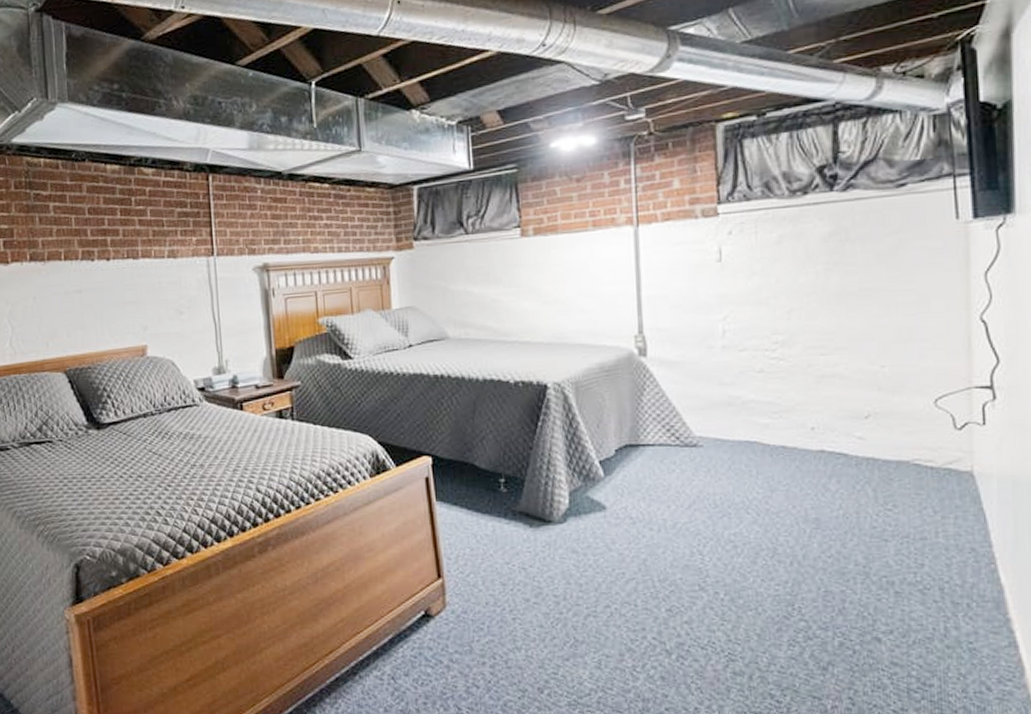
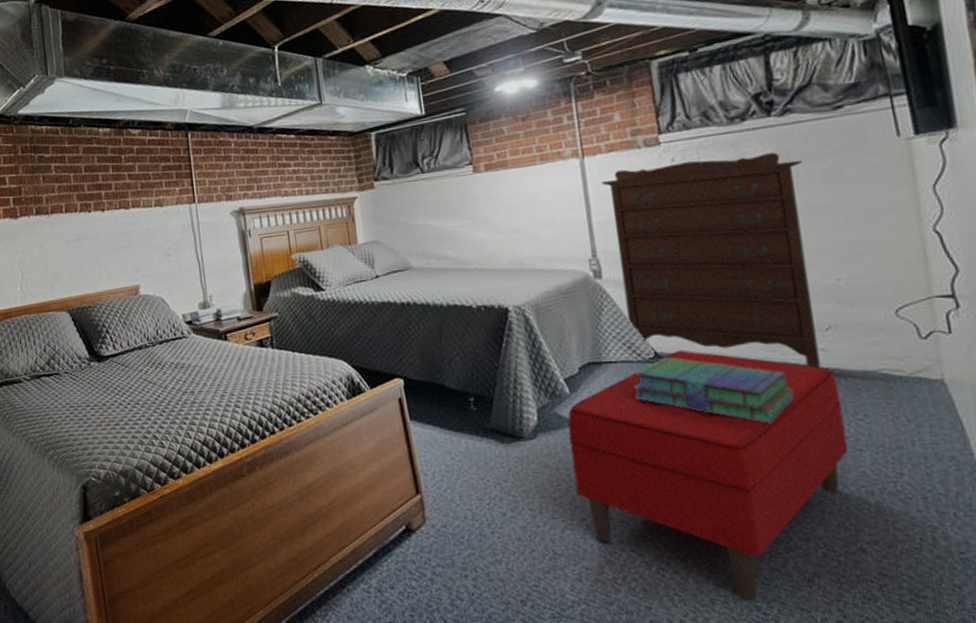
bench: none [599,434,875,689] -> present [568,350,849,602]
dresser: none [655,230,860,458] -> present [602,152,821,369]
stack of books: none [669,441,827,511] -> present [633,357,794,423]

